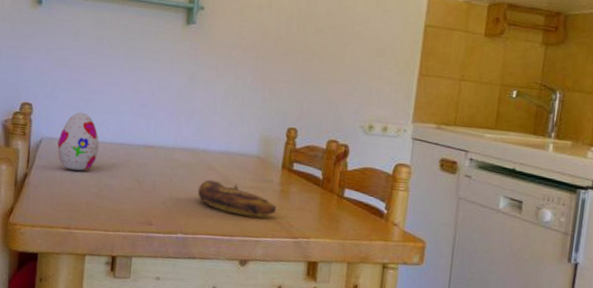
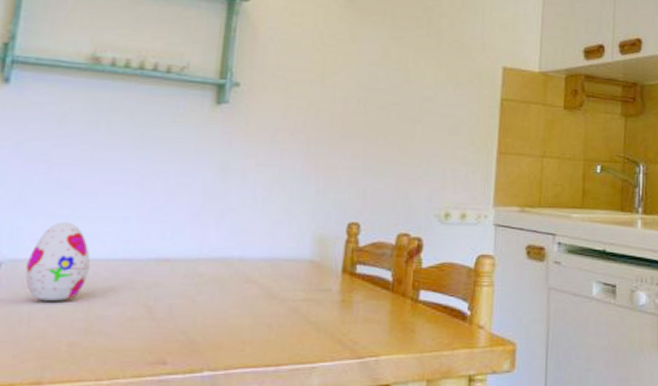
banana: present [197,179,277,218] -> none [231,295,337,338]

